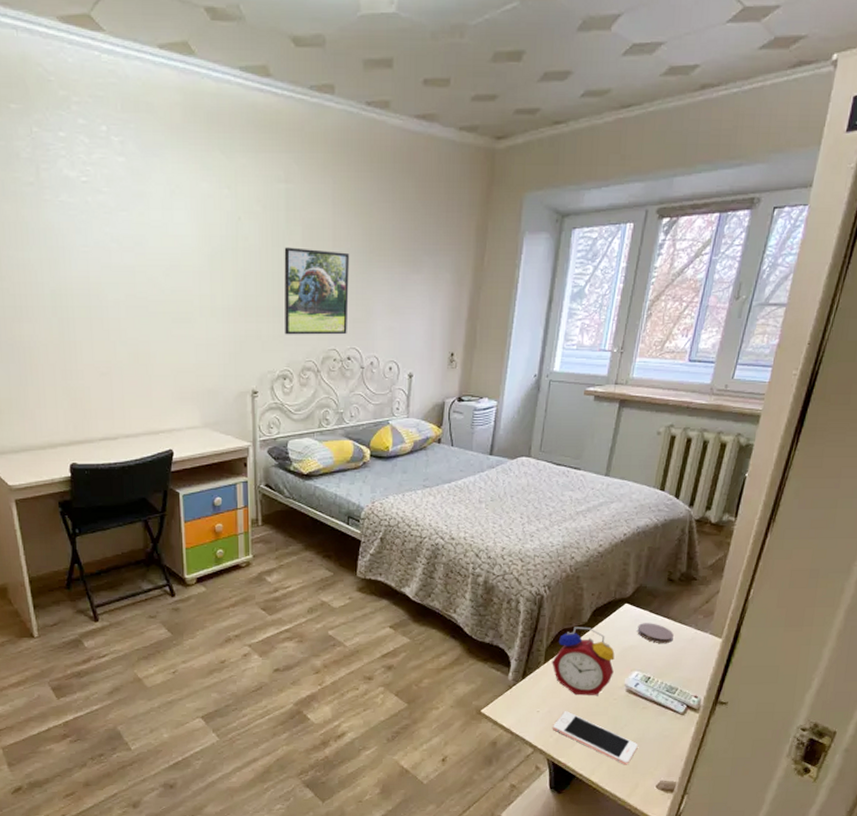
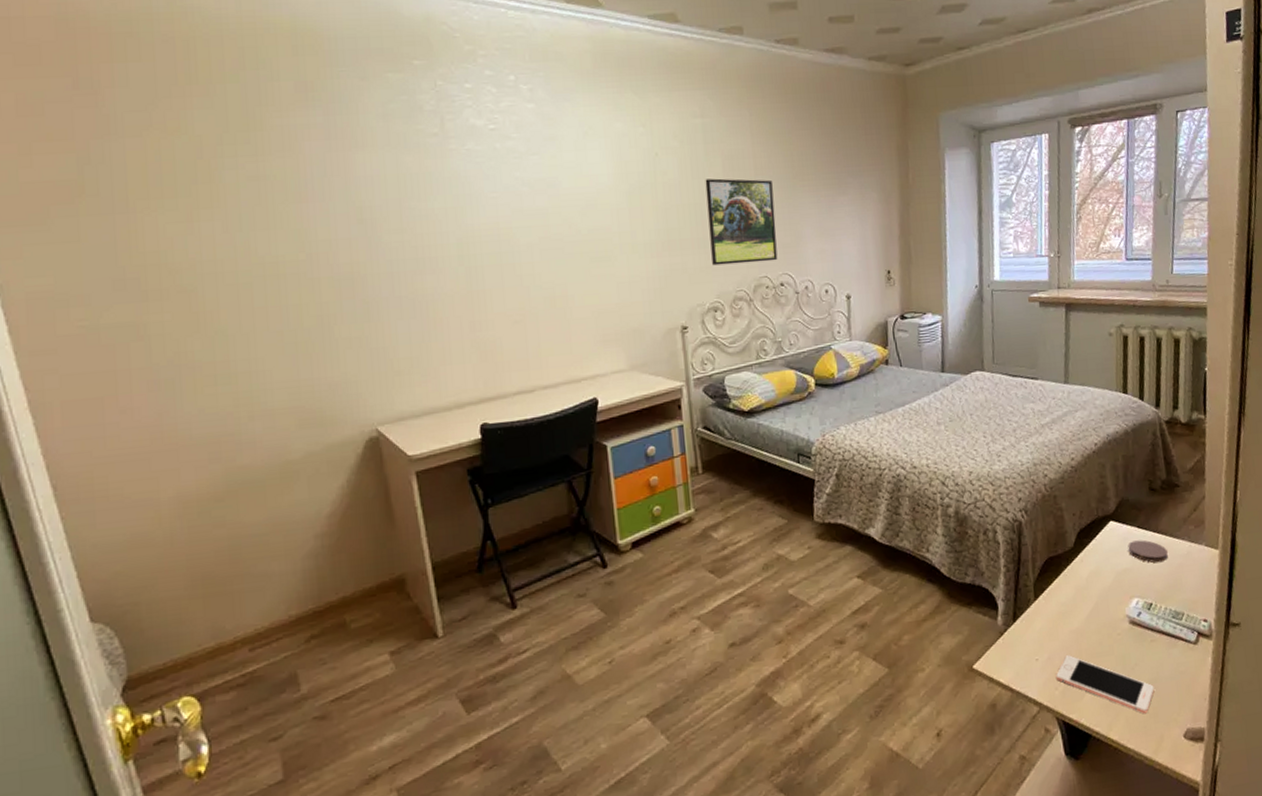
alarm clock: present [552,627,615,696] -> none [1043,552,1112,634]

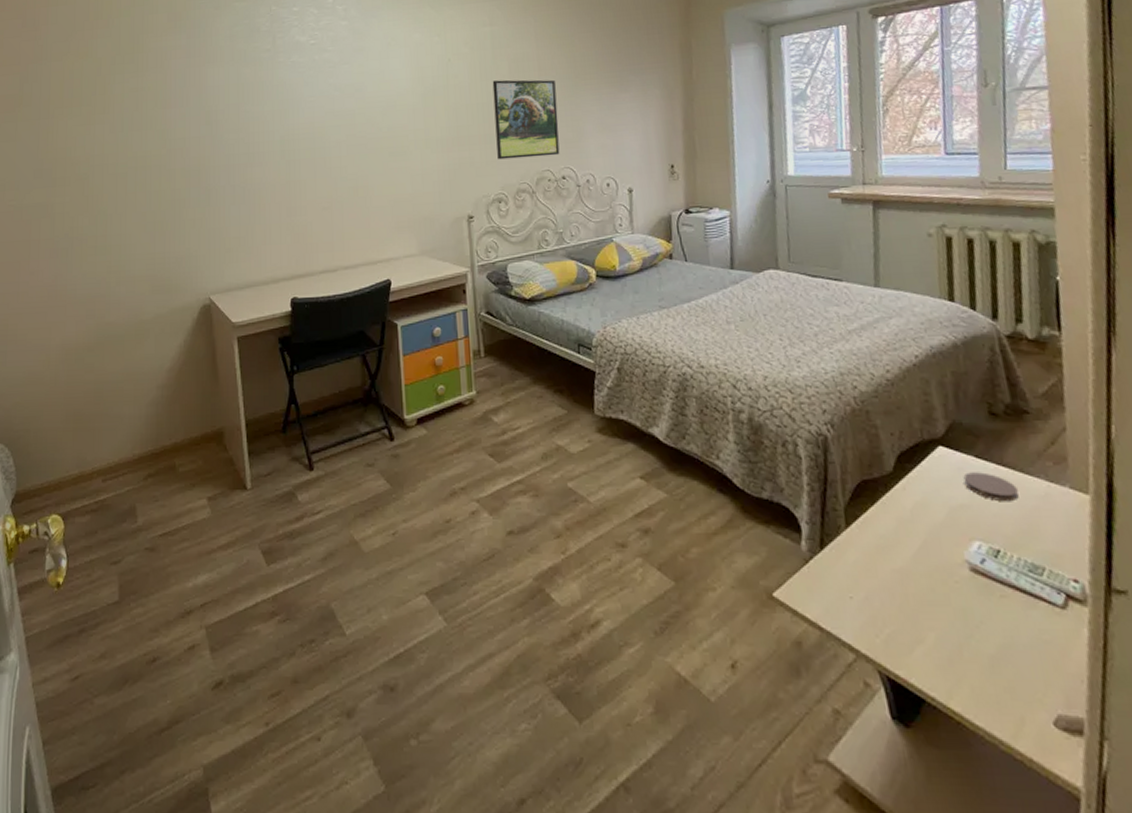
cell phone: present [1056,655,1155,714] -> none [876,598,1009,686]

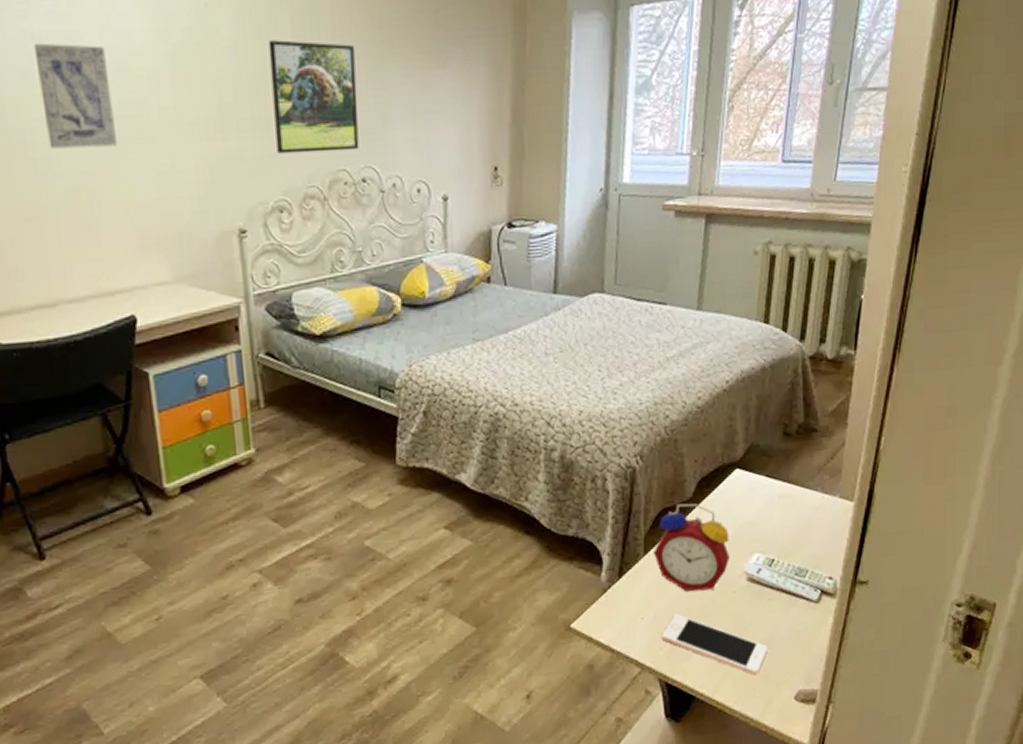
wall art: none [336,91,385,161] -> present [33,42,117,149]
alarm clock: none [856,477,946,577] -> present [653,503,730,592]
cell phone: none [876,598,1009,686] -> present [662,614,768,676]
coaster: present [963,472,1019,502] -> none [753,490,797,516]

